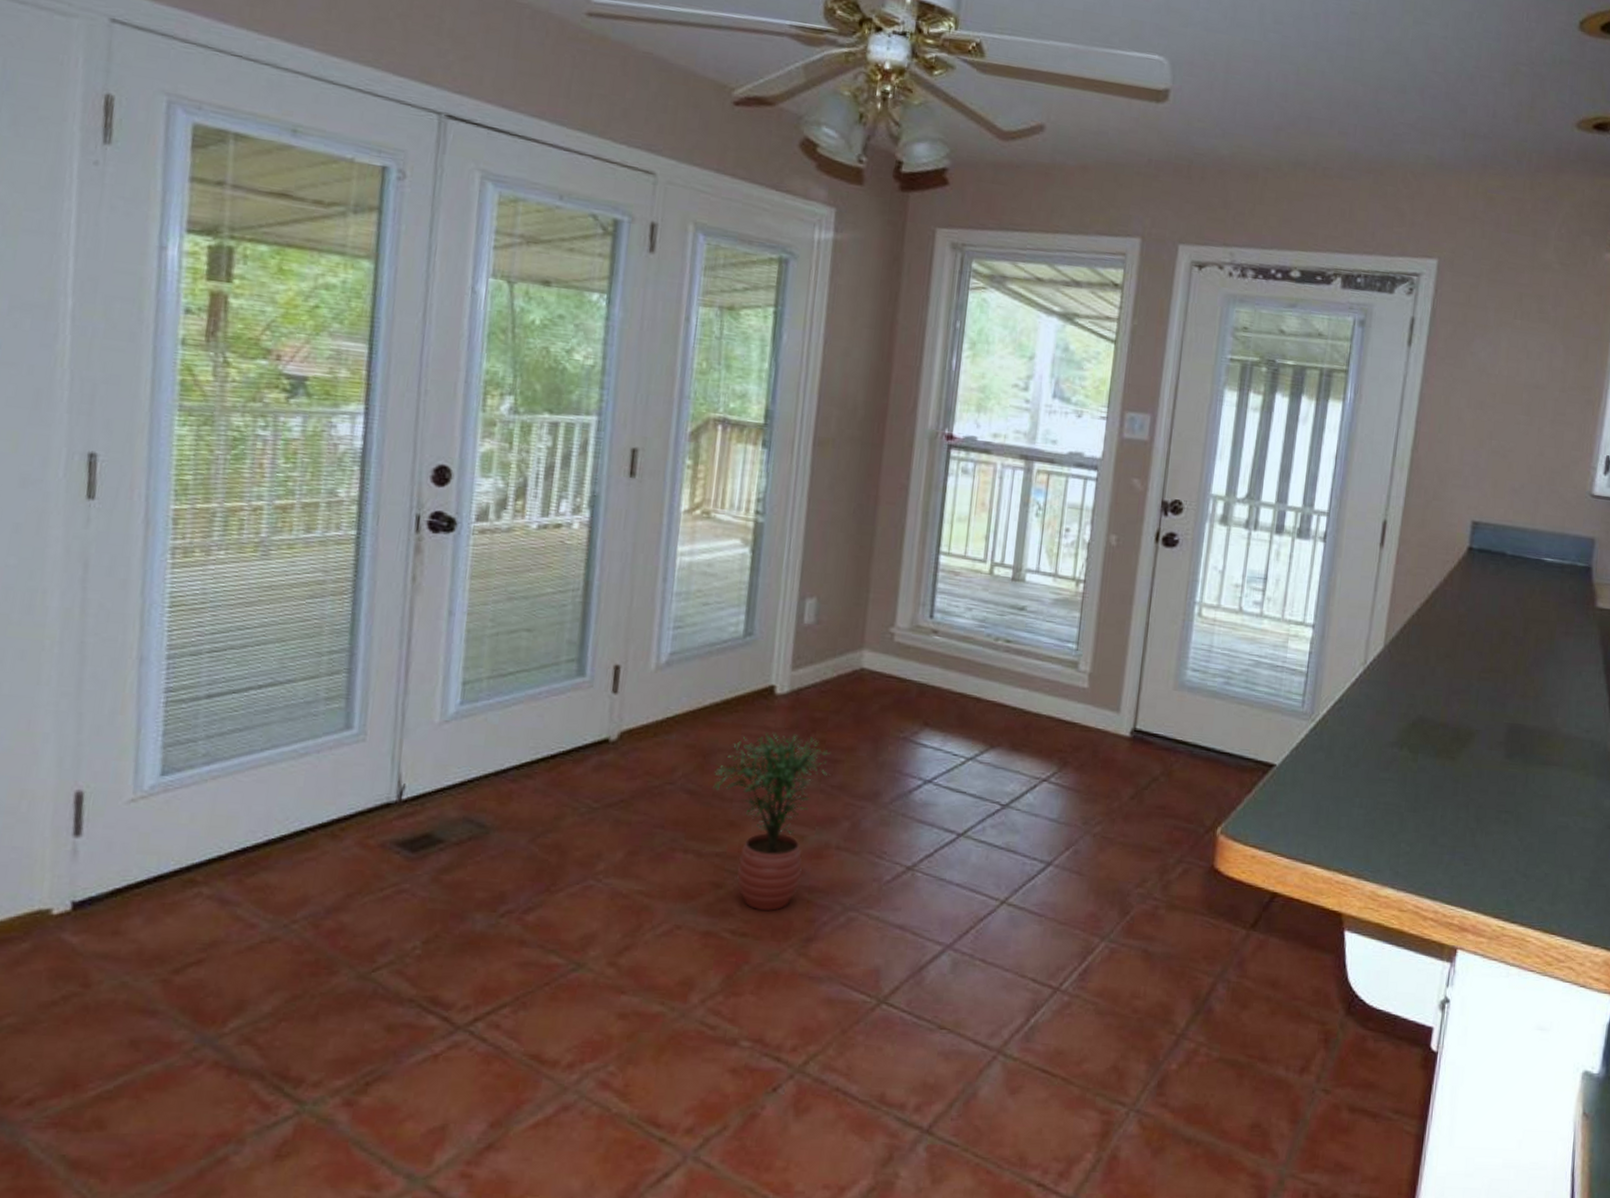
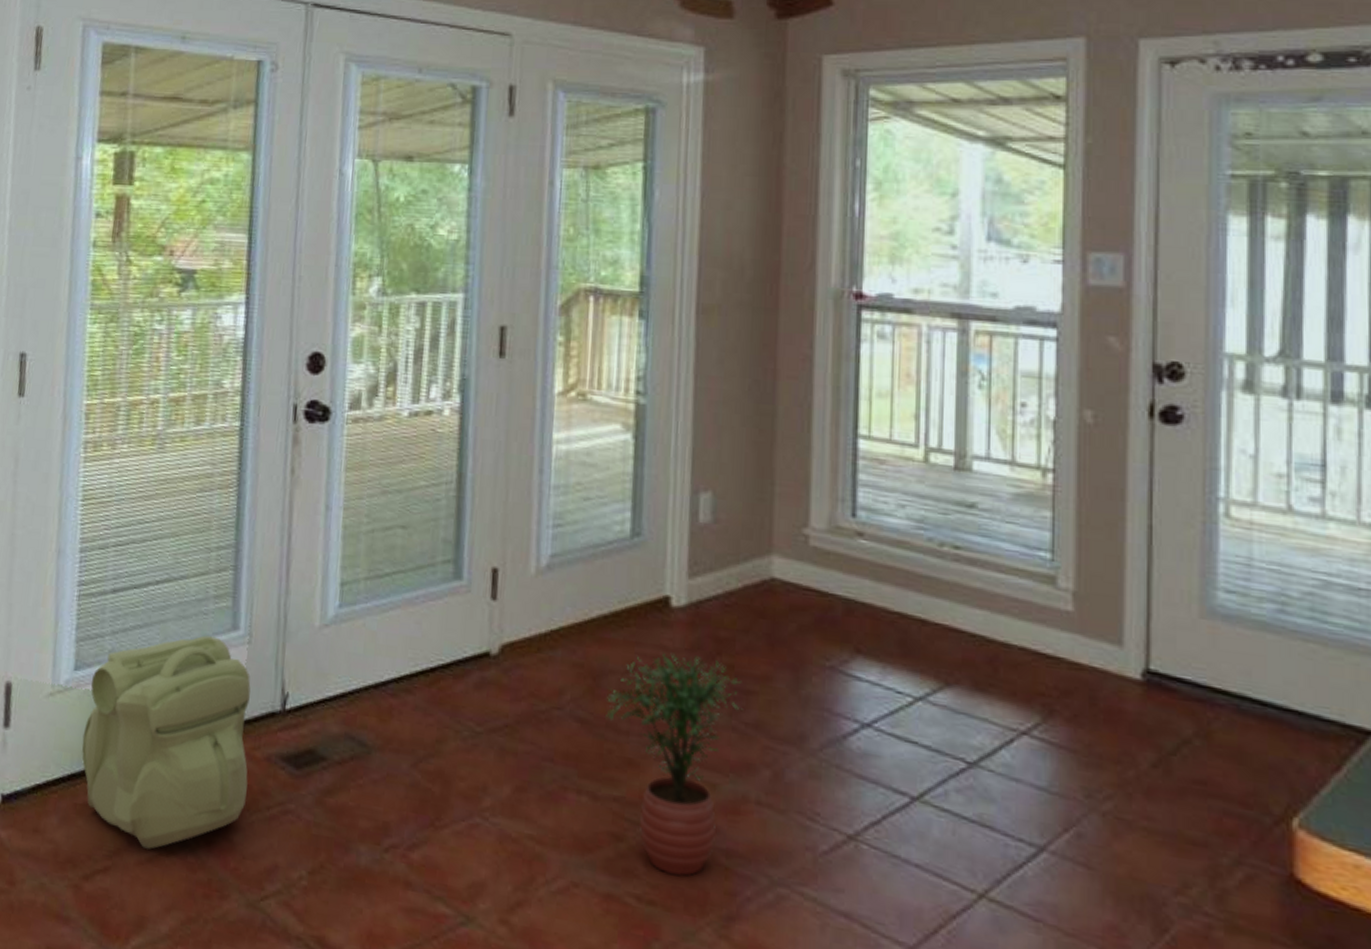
backpack: none [170,736,365,938] -> present [82,635,251,850]

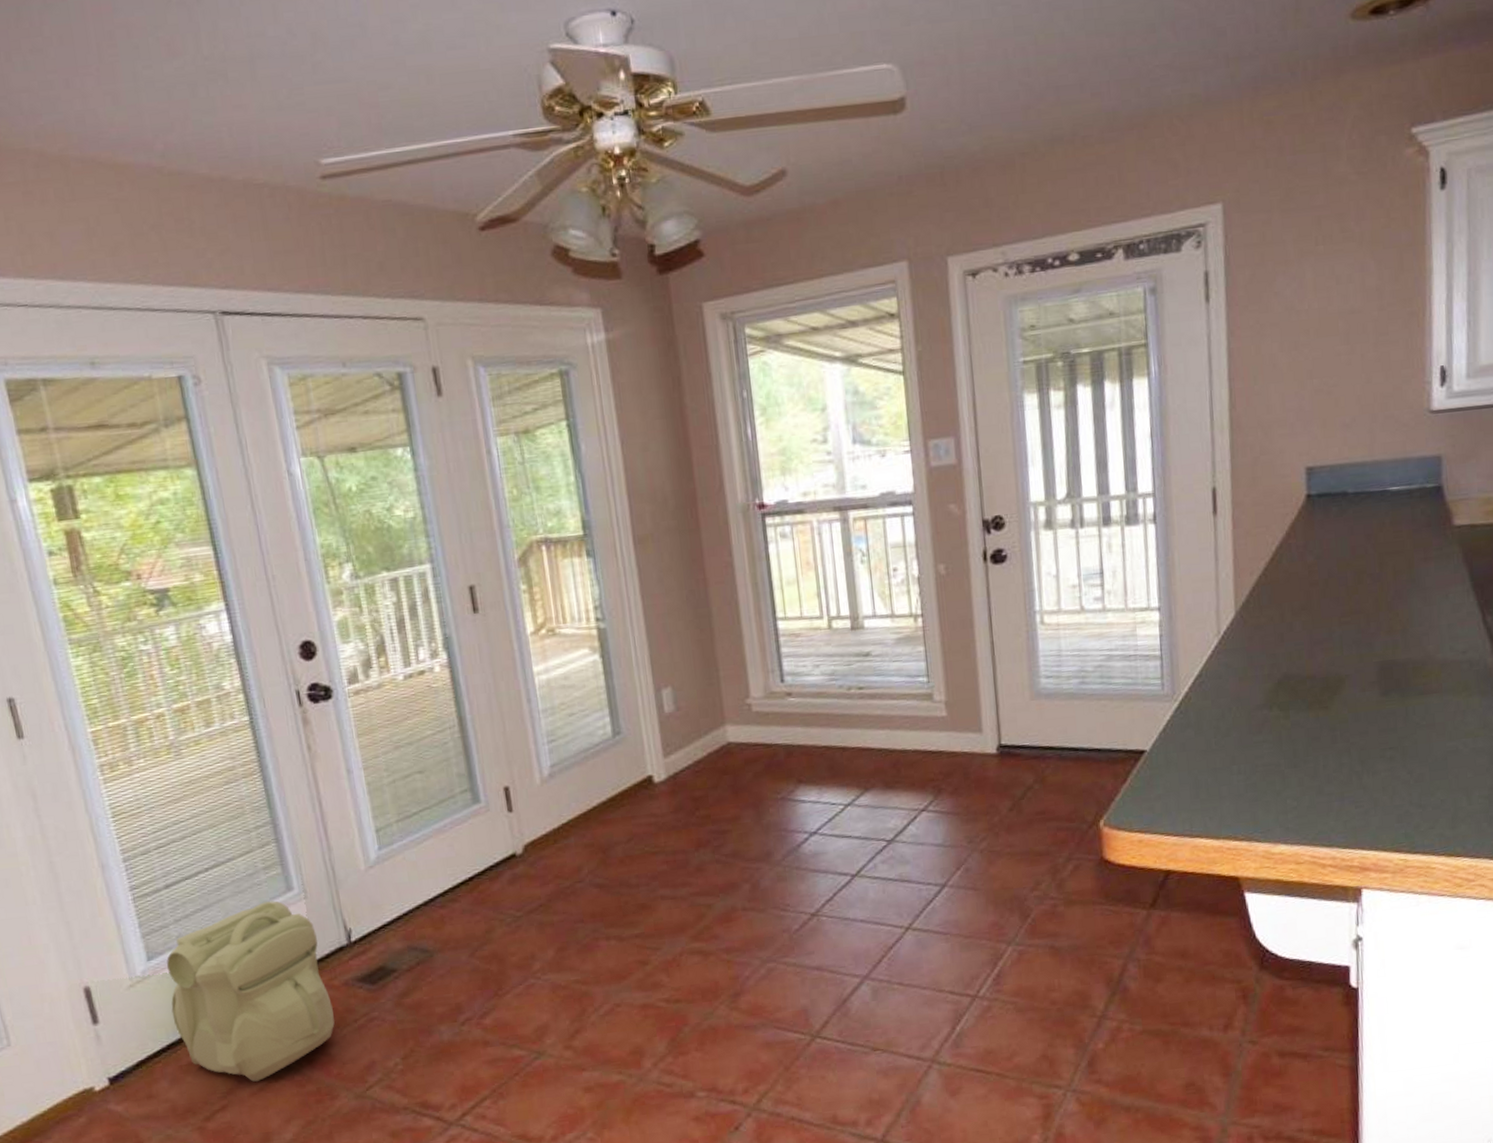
potted plant: present [605,651,742,877] -> none [615,814,722,977]

